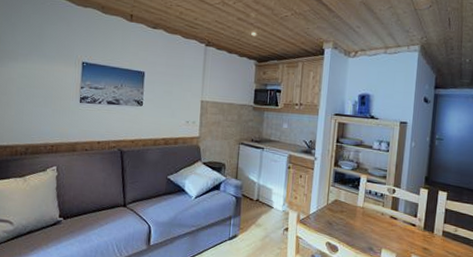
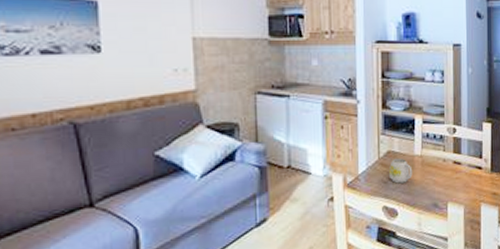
mug: none [334,206,354,227] -> present [388,157,413,184]

